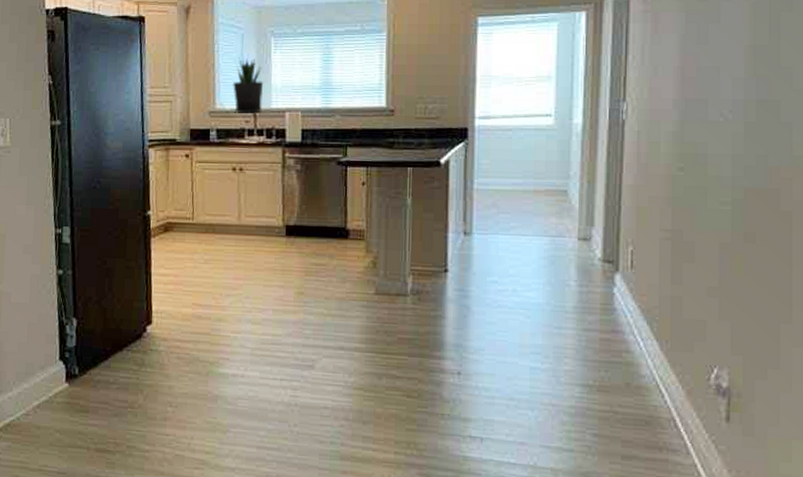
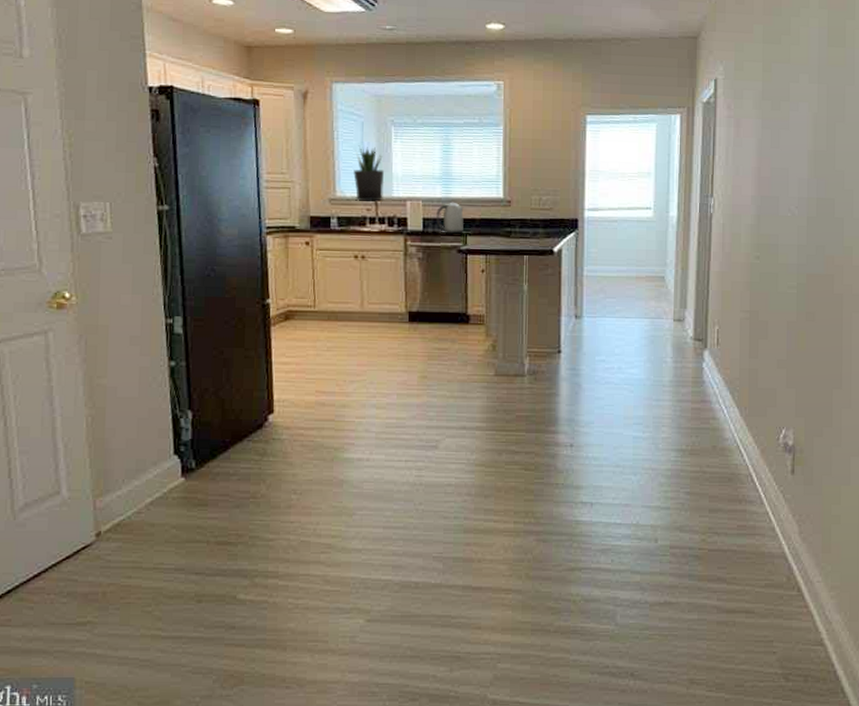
kettle: none [315,113,345,145] -> present [436,203,465,234]

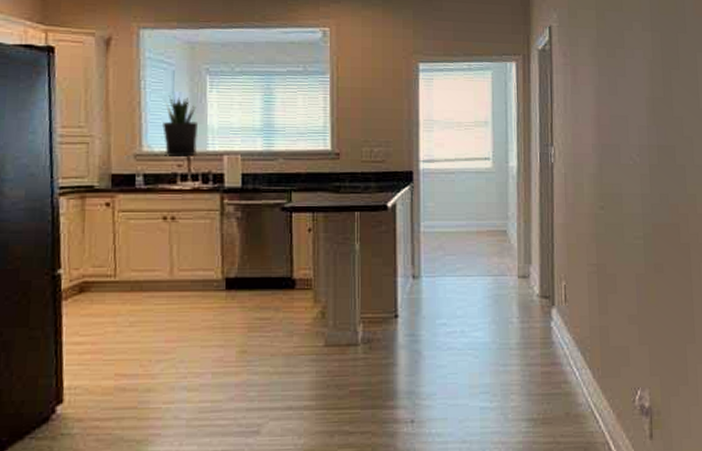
kettle: present [436,203,465,234] -> none [257,157,289,190]

